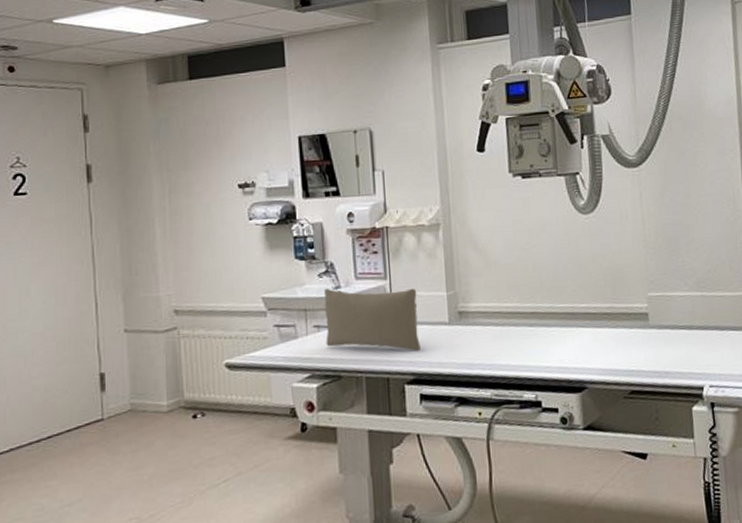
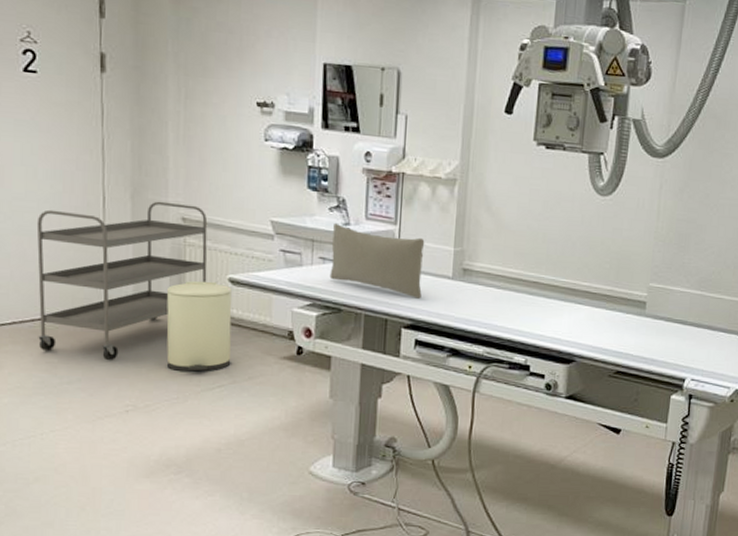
utility cart: none [31,295,203,474] -> present [36,201,208,361]
pedal bin: none [165,370,235,473] -> present [166,281,232,373]

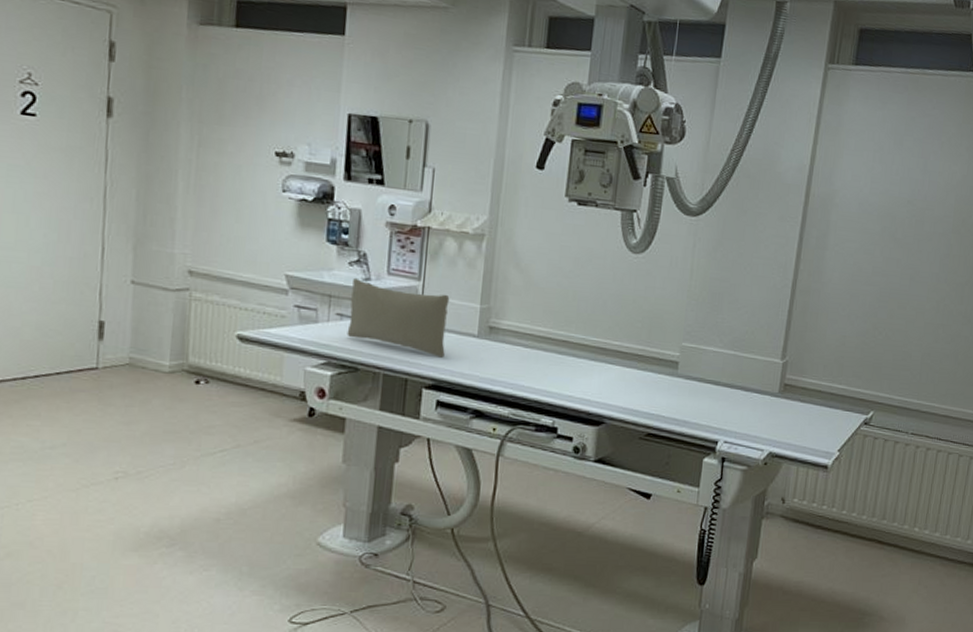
utility cart: present [36,201,208,361] -> none [20,252,217,424]
pedal bin: present [166,281,232,373] -> none [164,338,240,436]

